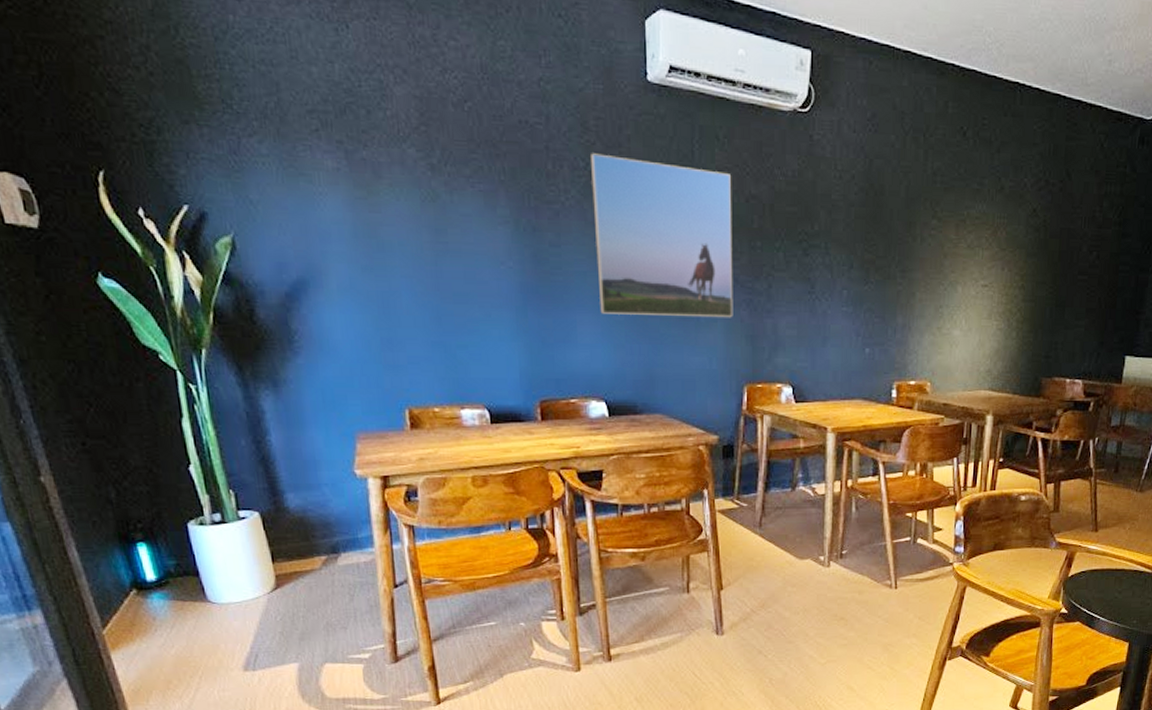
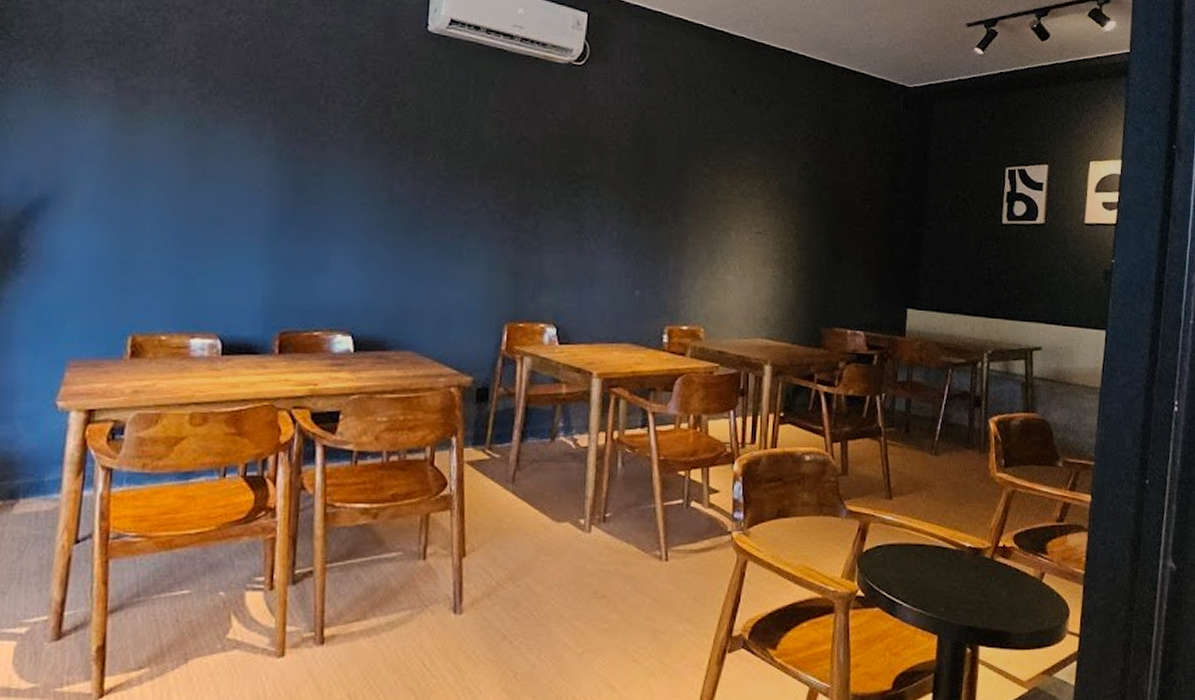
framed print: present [591,153,733,318] -> none [357,91,503,254]

